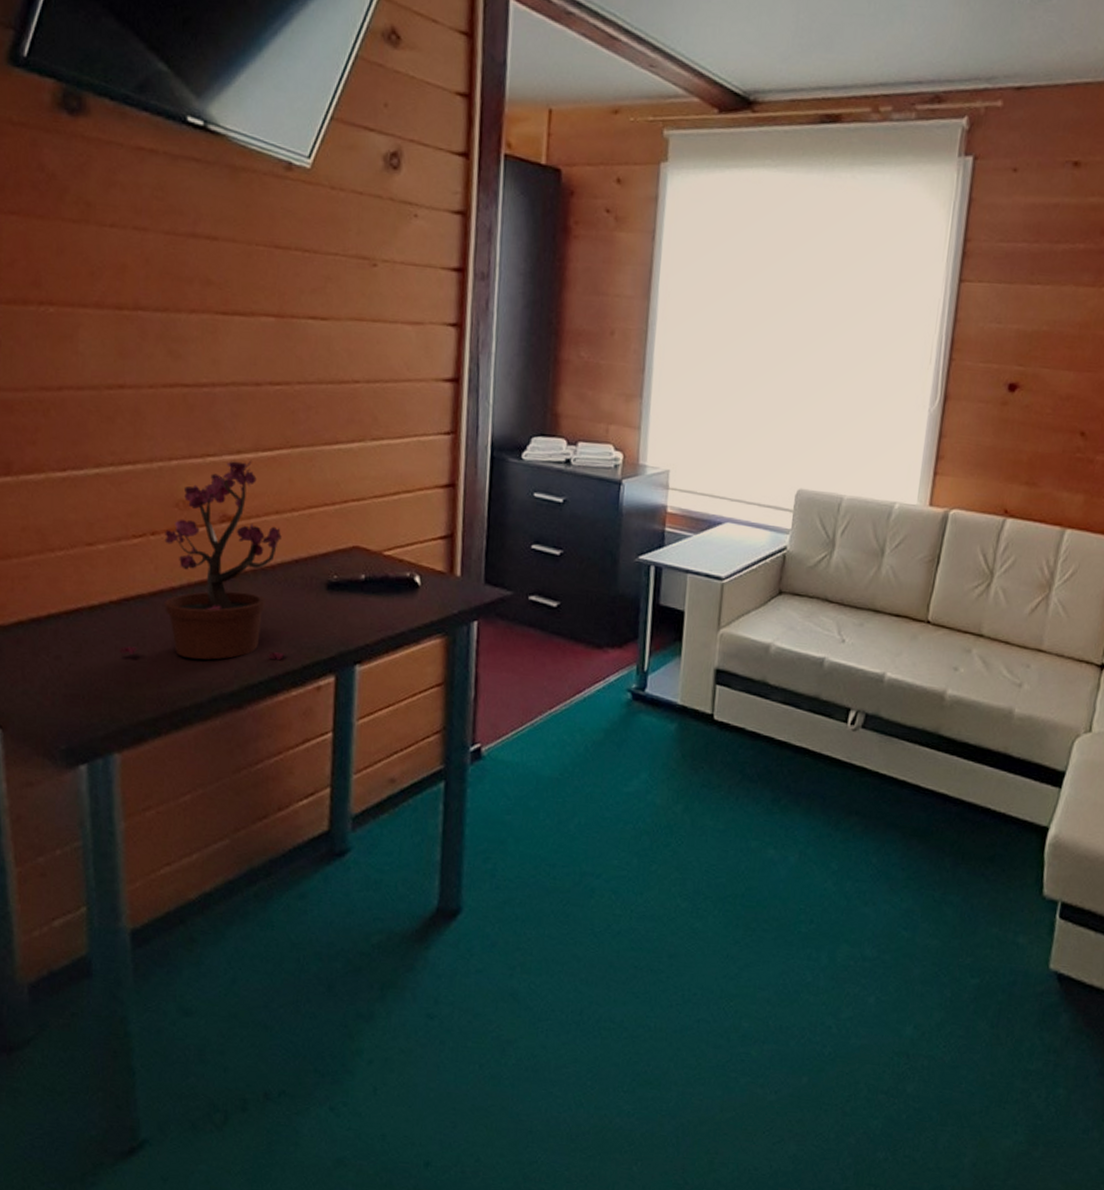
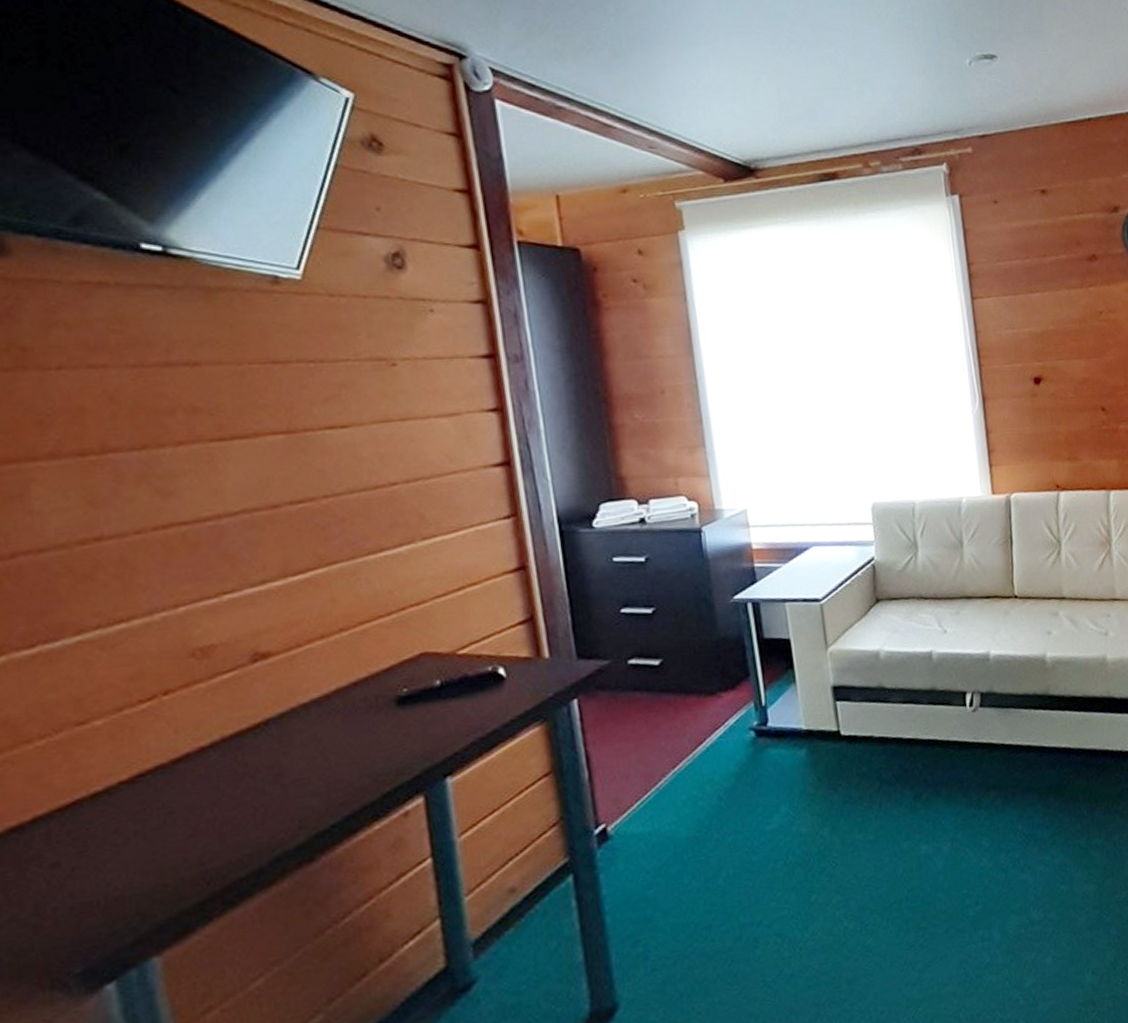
potted plant: present [119,460,285,661] -> none [140,587,358,839]

